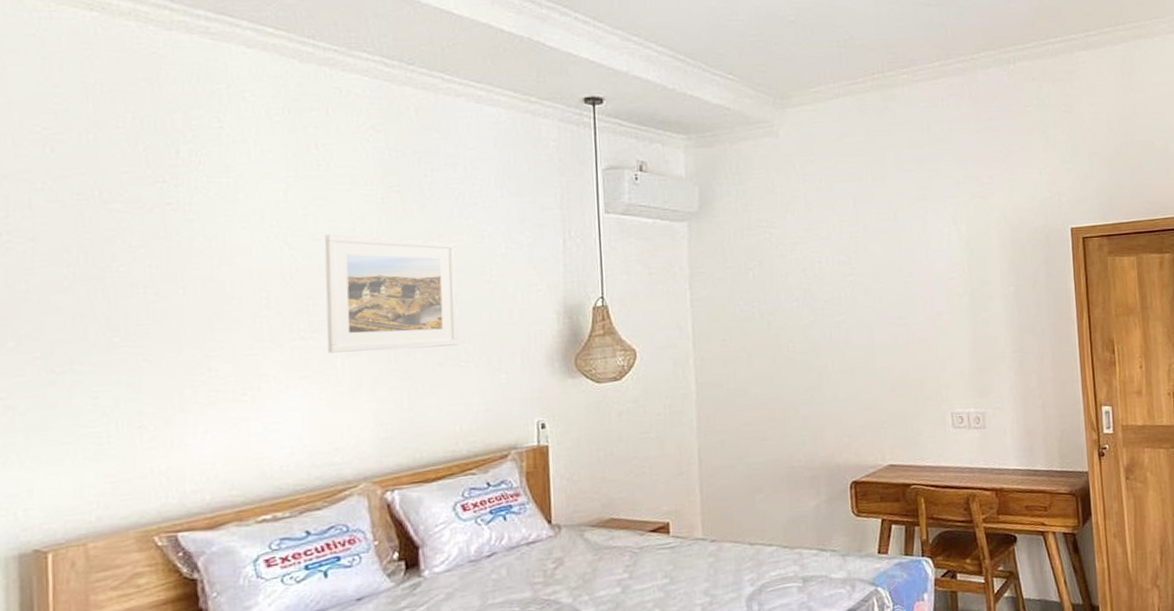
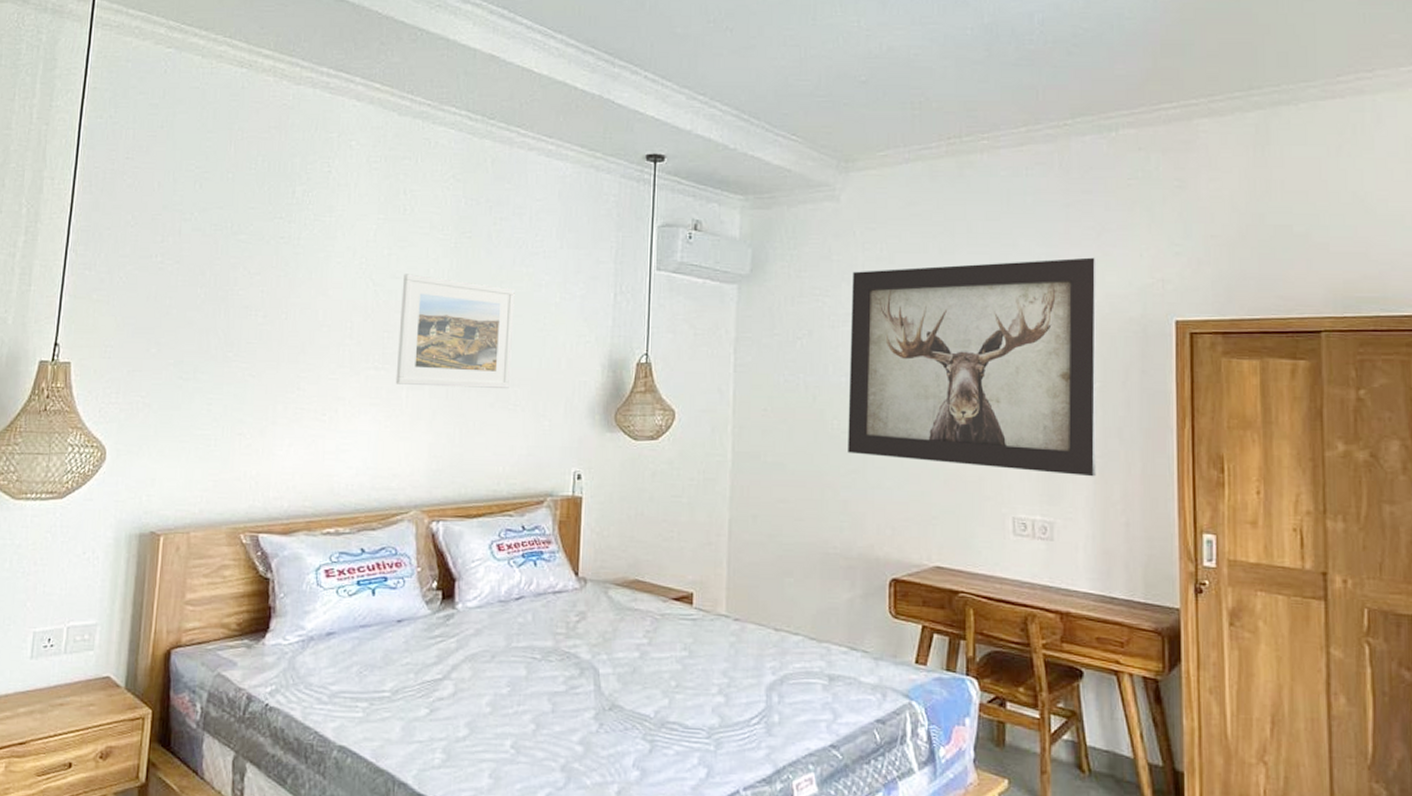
wall art: none [795,177,1016,373] -> present [848,257,1098,477]

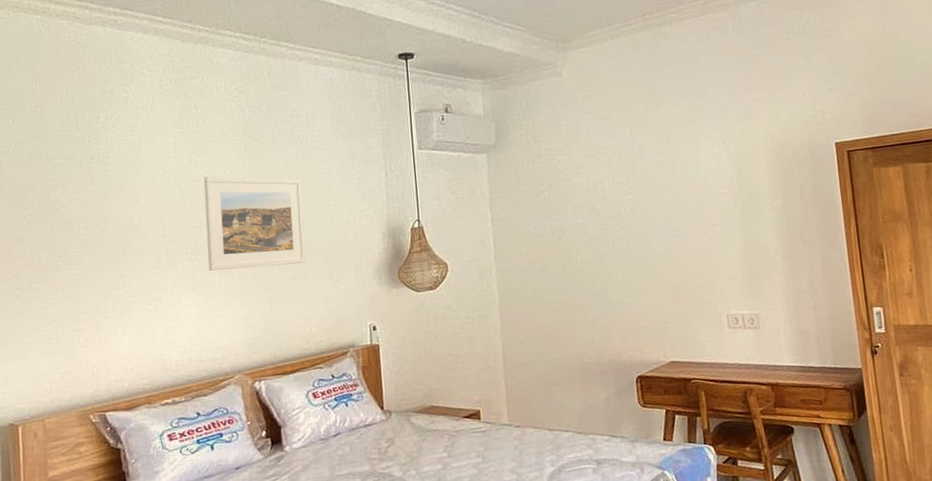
wall art: present [848,257,1098,477] -> none [579,99,787,280]

